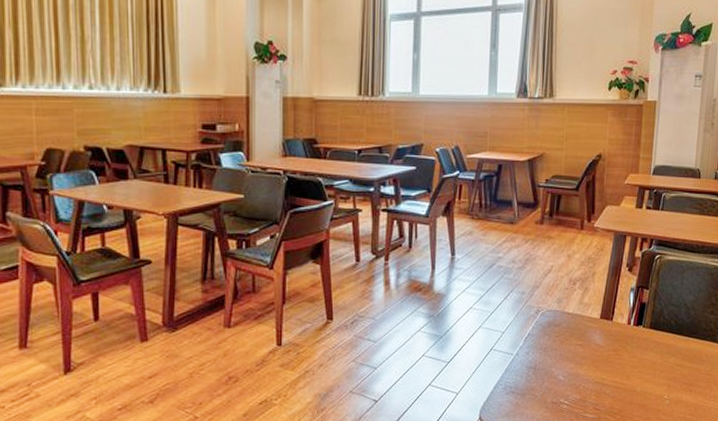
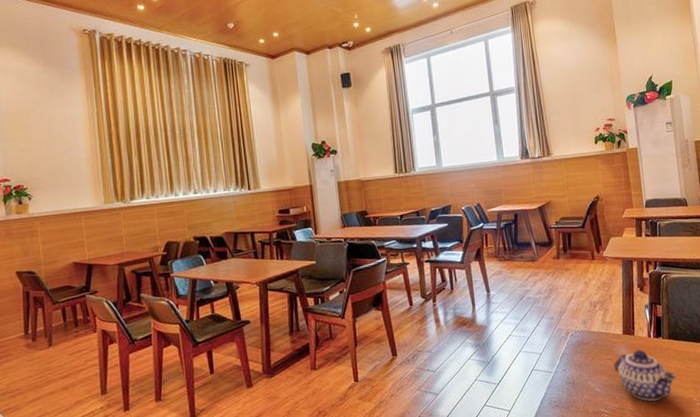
teapot: none [583,337,651,395] -> present [613,349,677,401]

